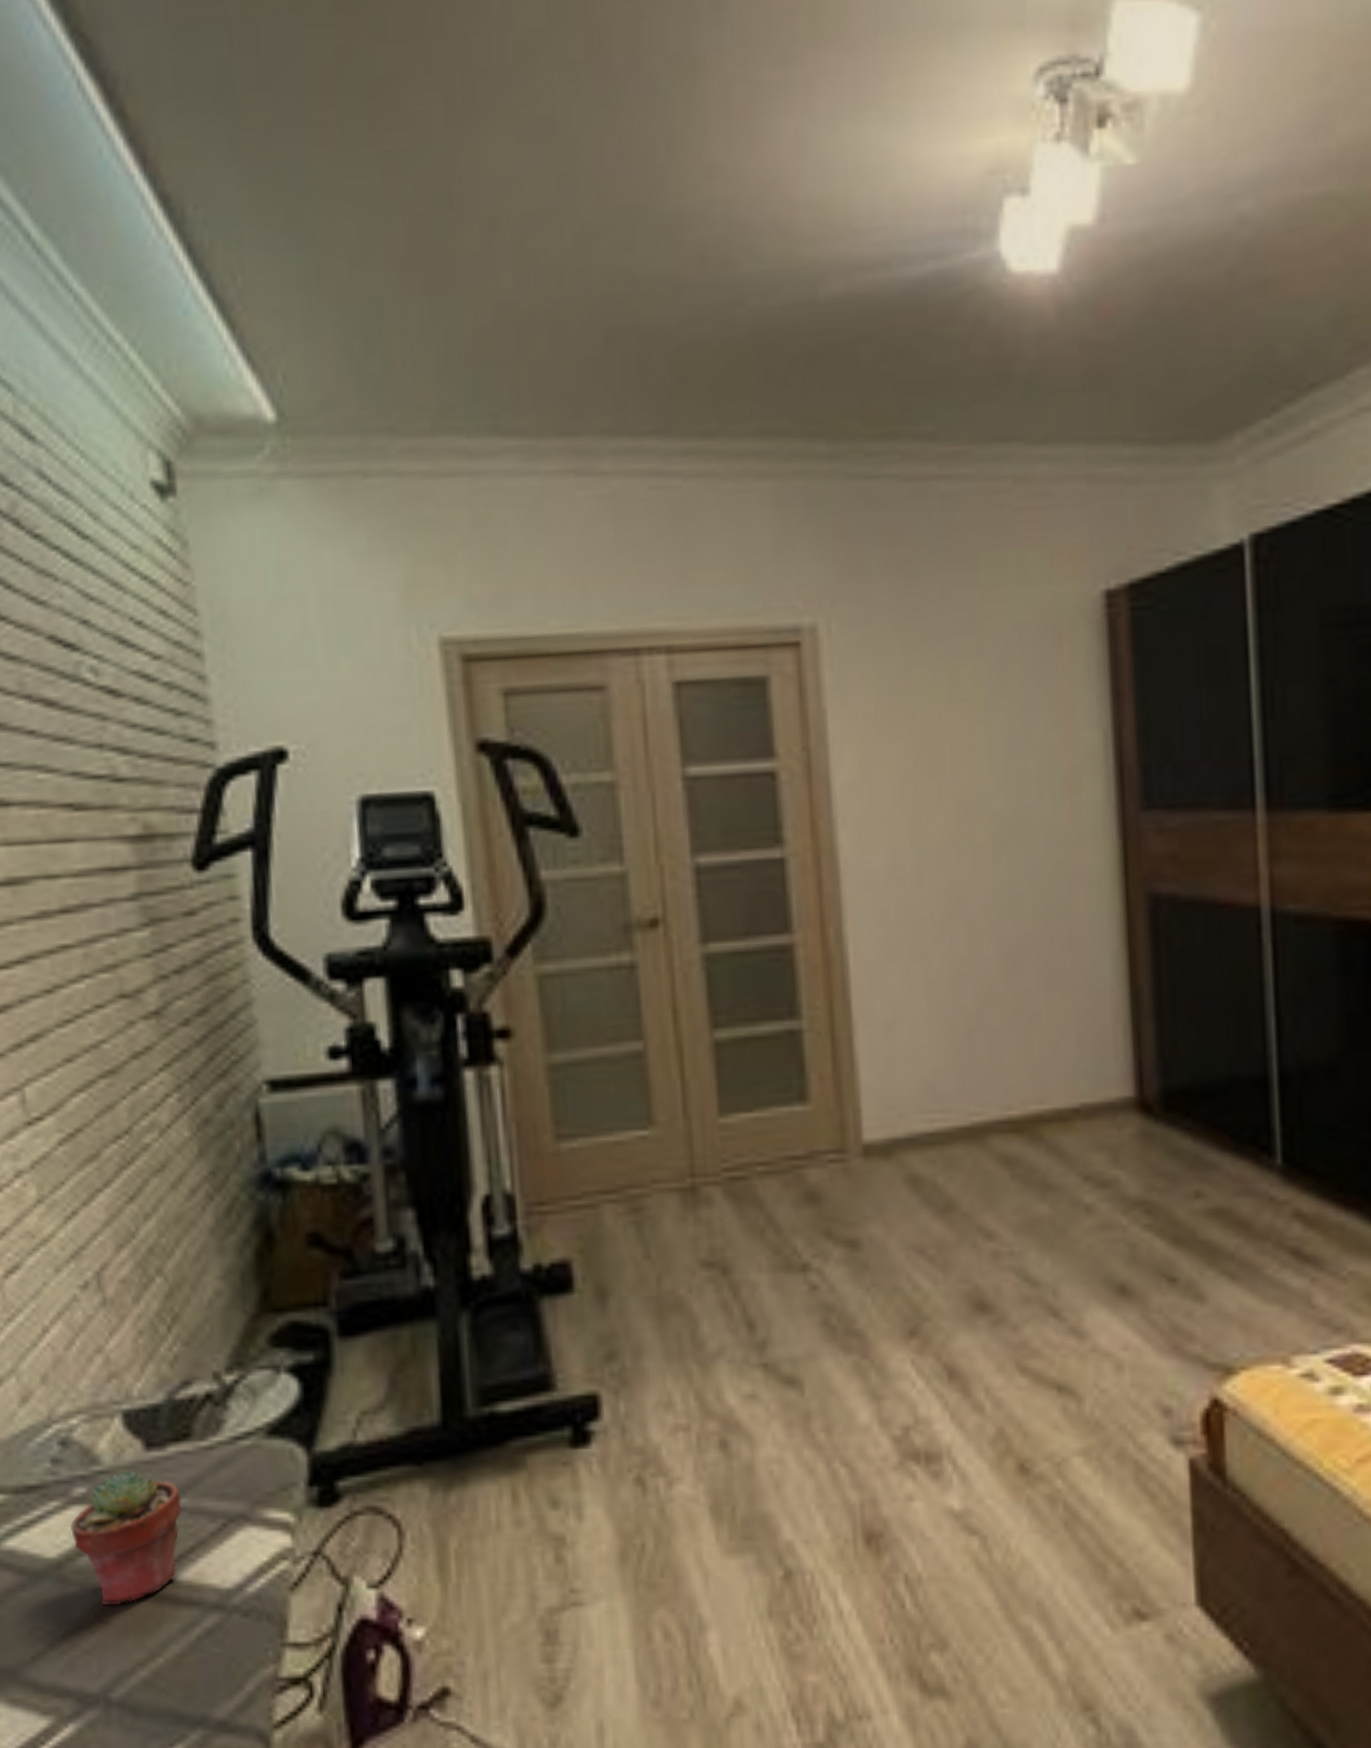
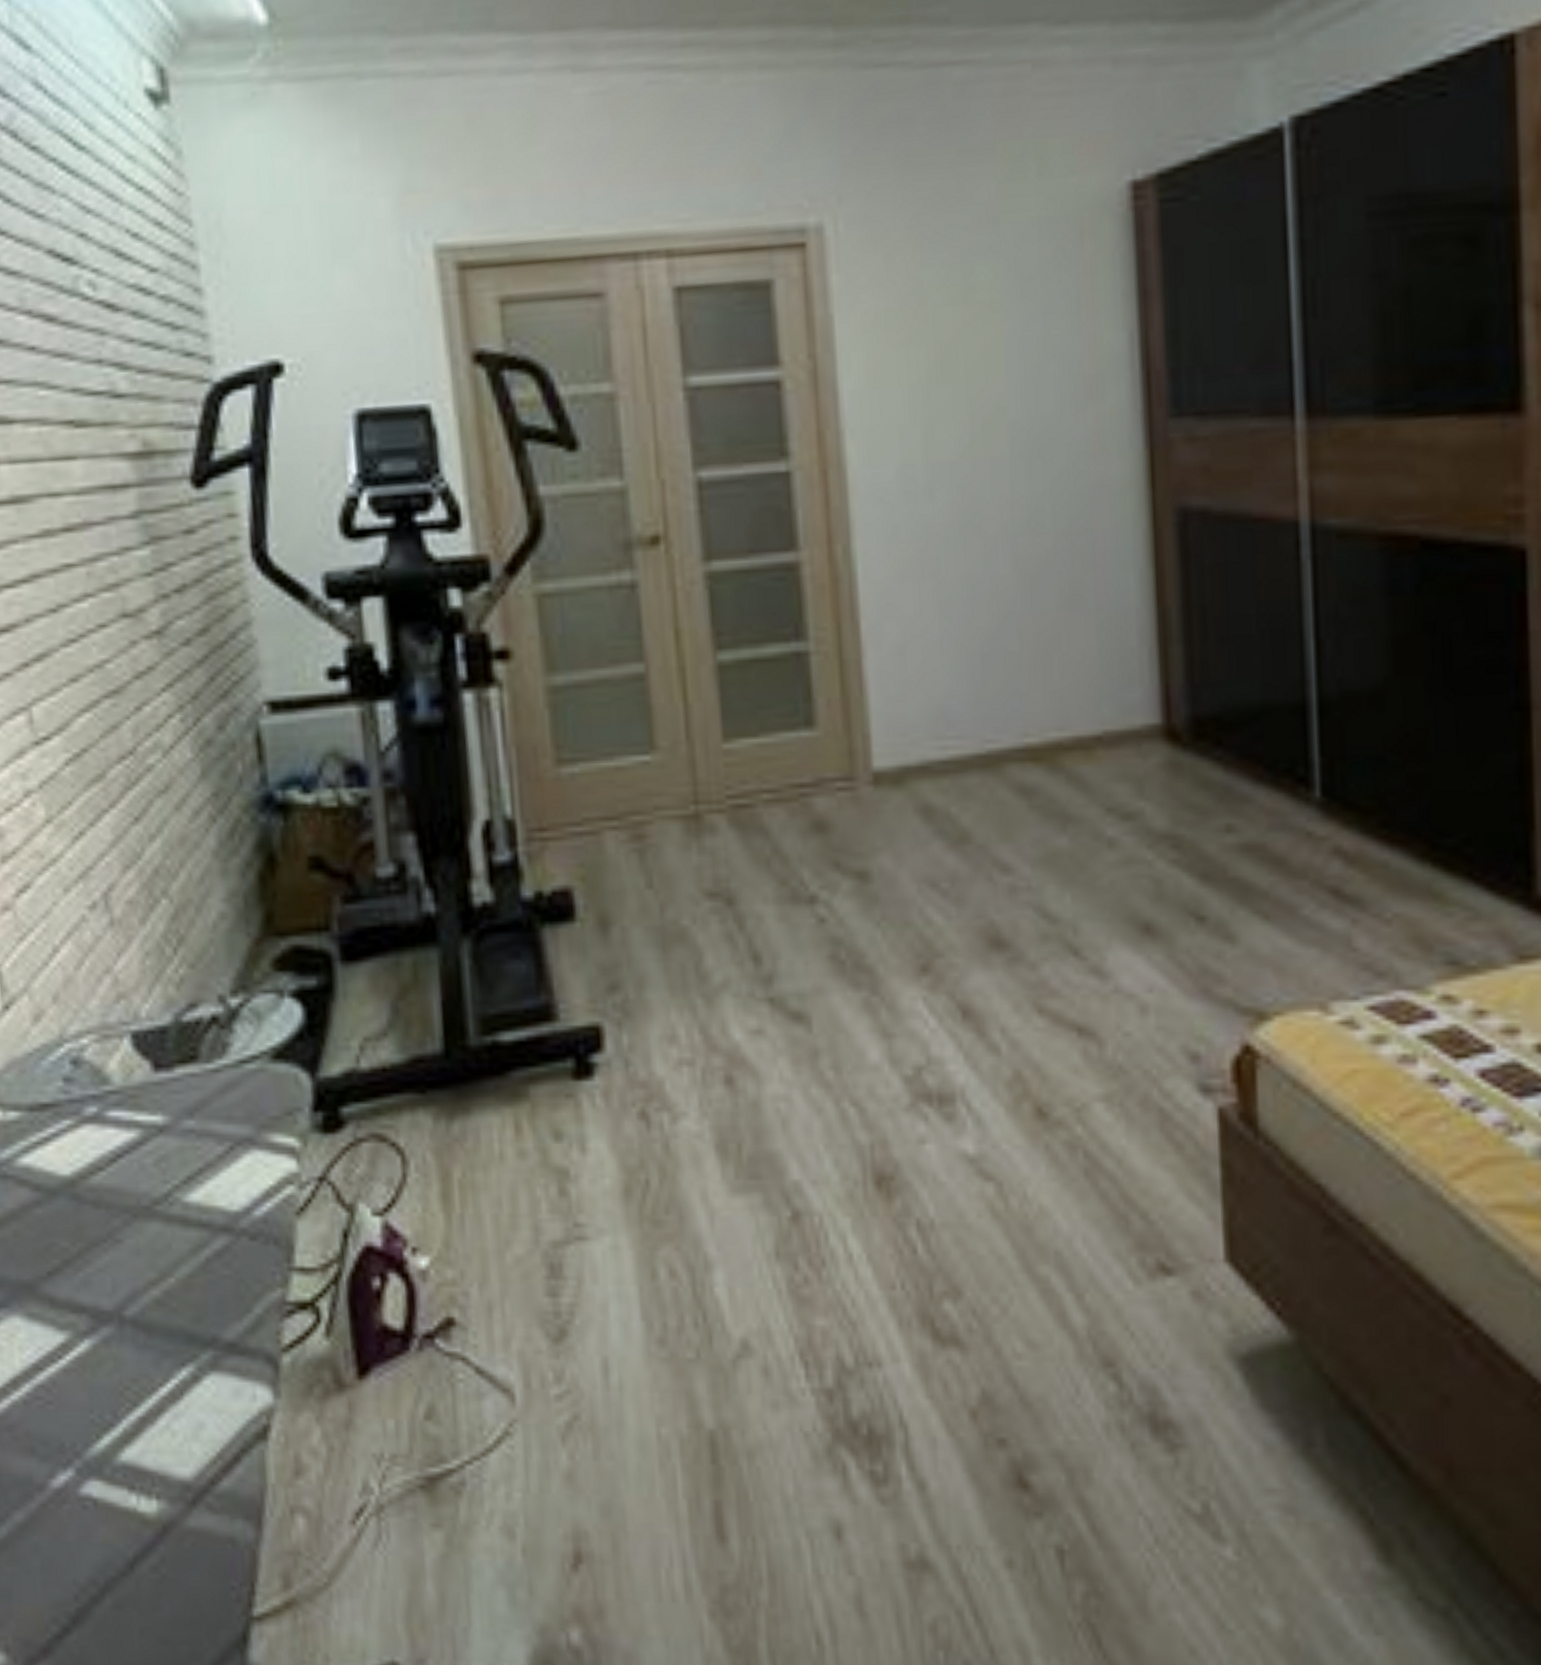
potted succulent: present [69,1470,182,1606] -> none [82,1091,190,1225]

